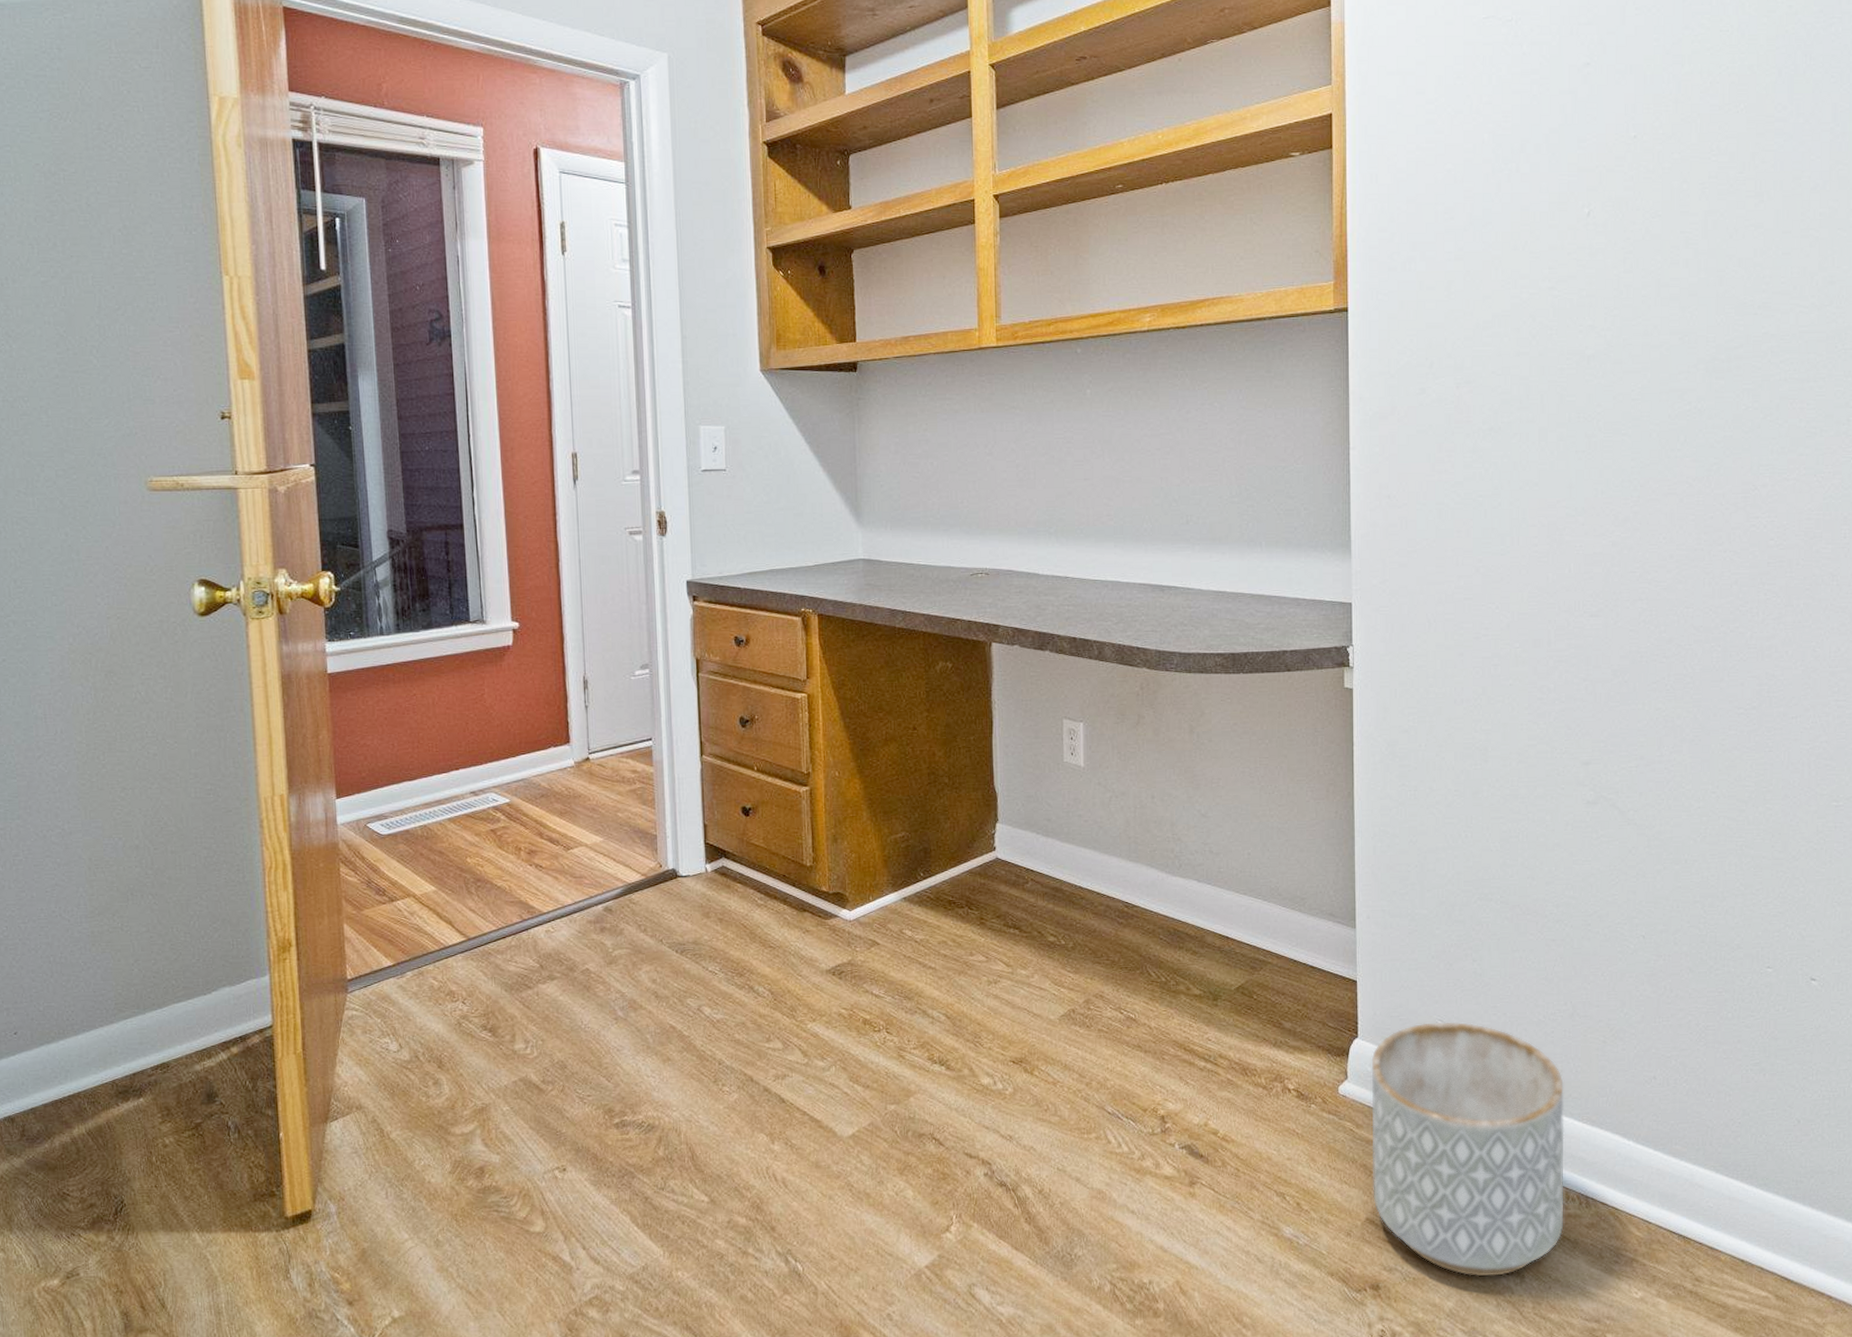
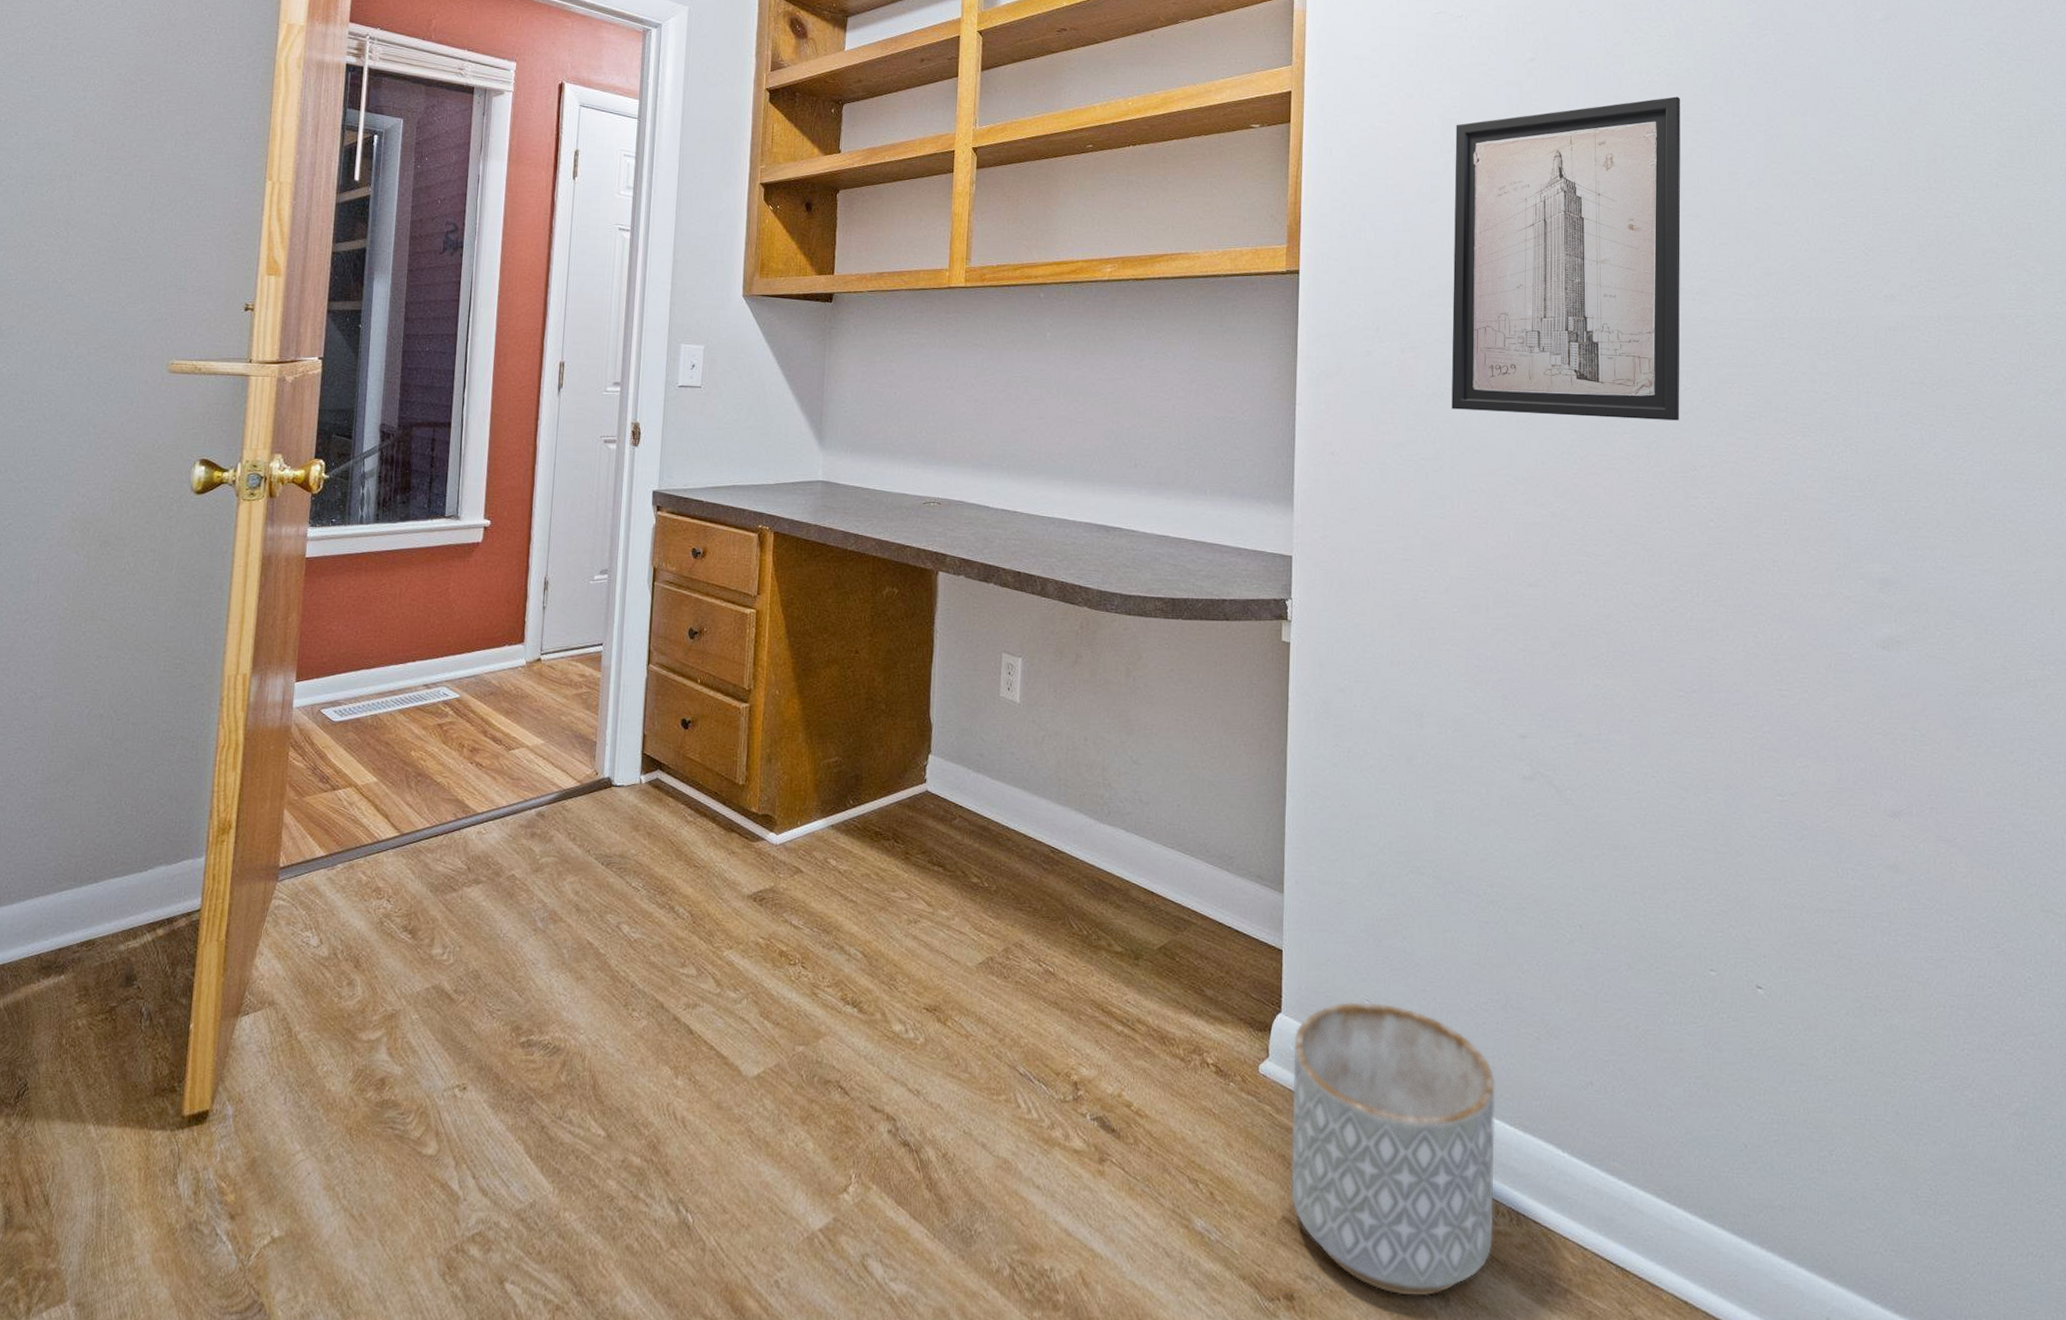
wall art: none [1507,97,1743,444] -> present [1451,96,1681,421]

